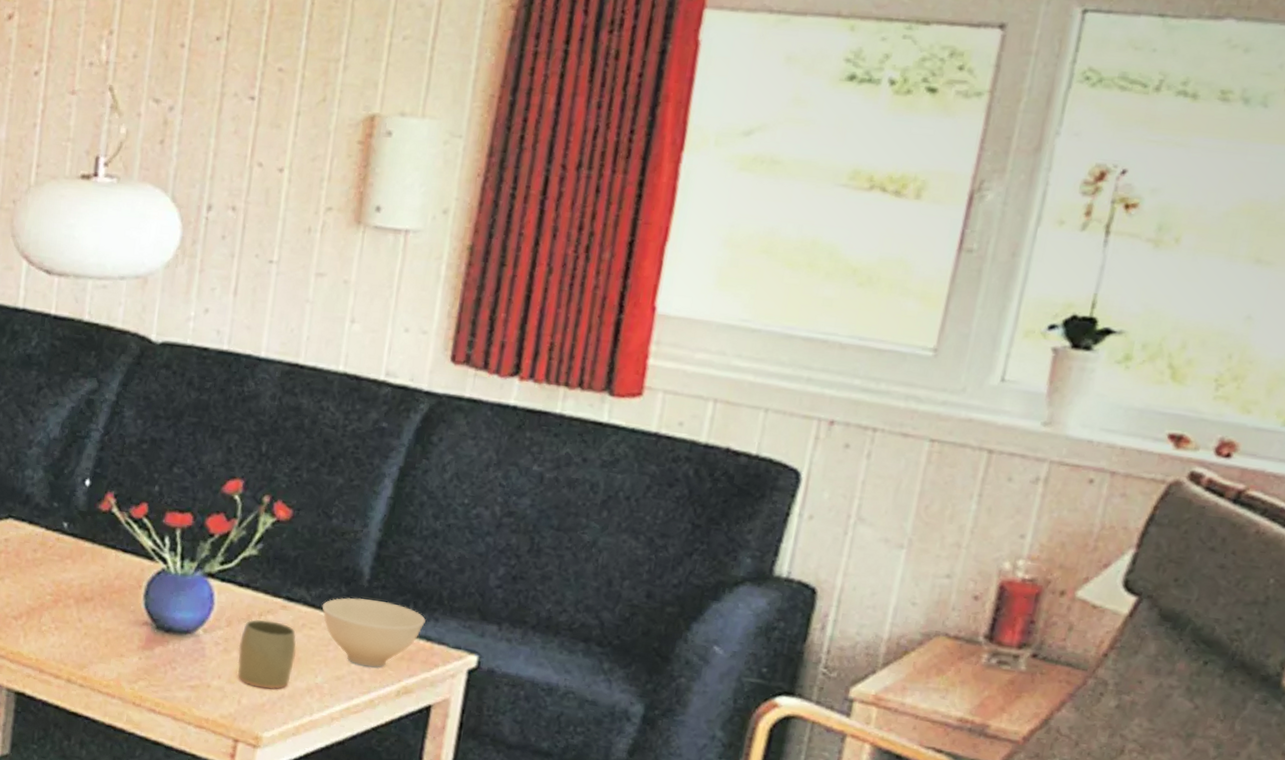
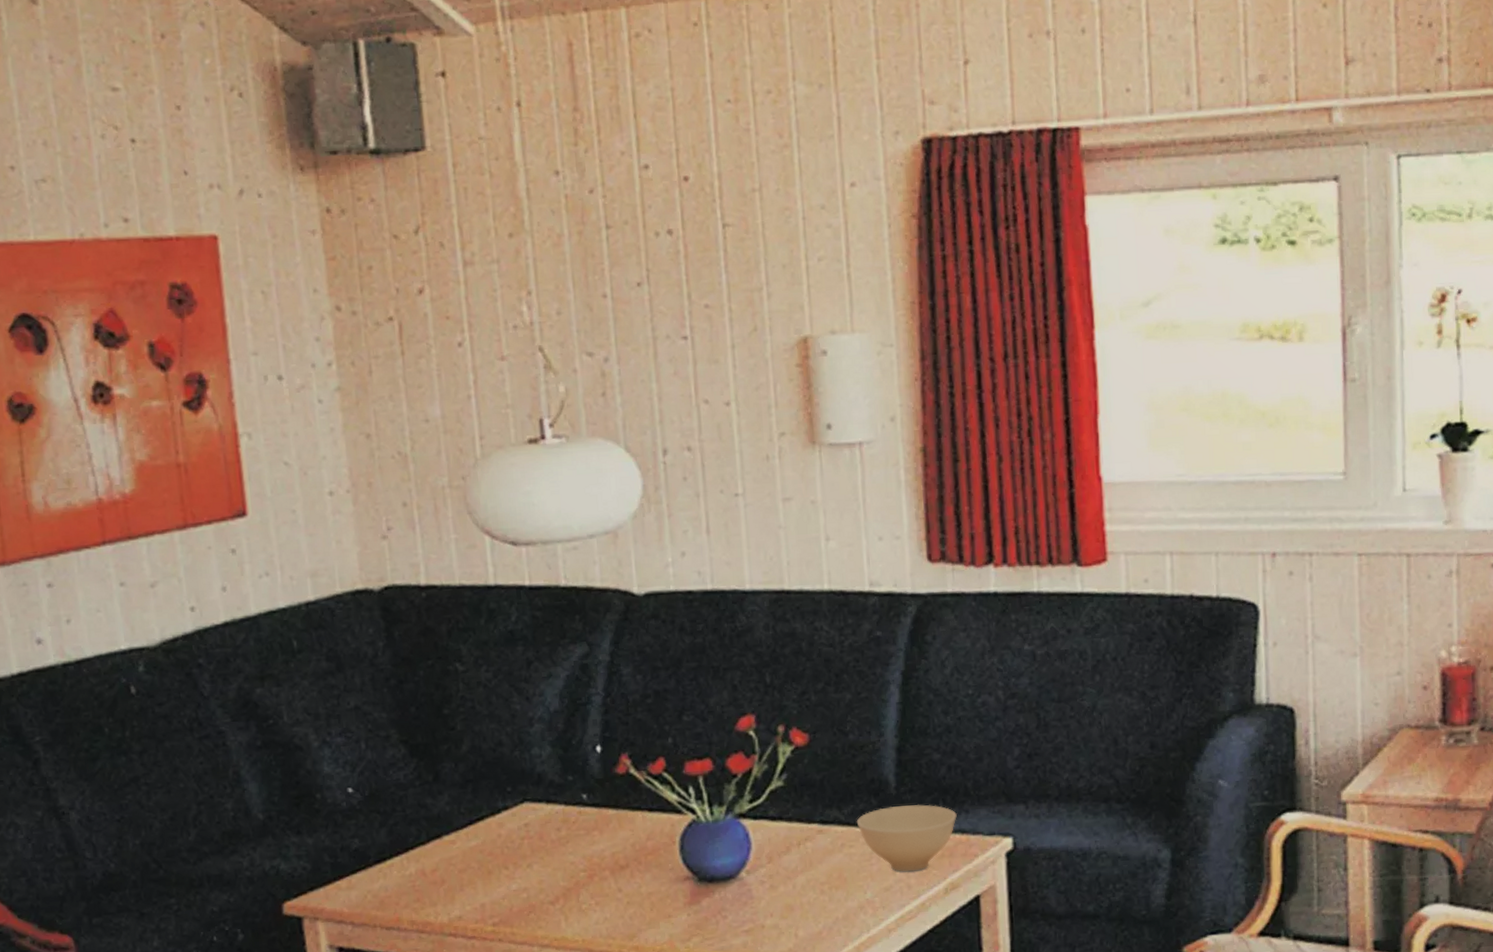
mug: present [237,620,296,689] -> none [784,847,842,916]

